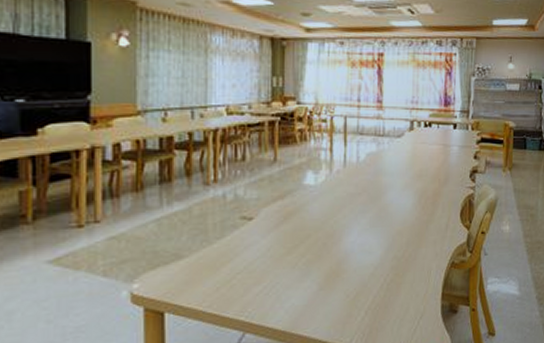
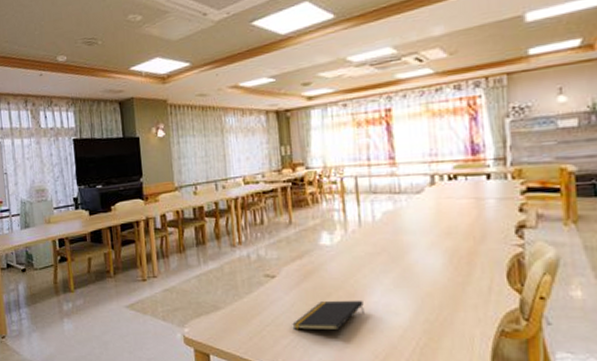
notepad: none [266,240,341,275] -> present [292,300,364,331]

